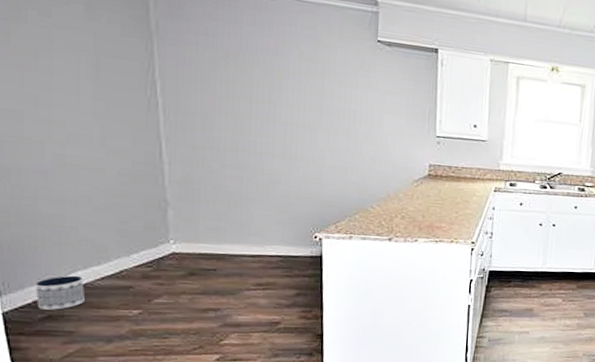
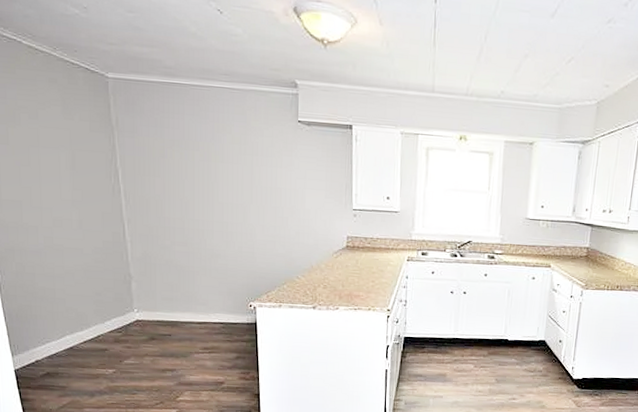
planter: present [35,275,84,310] -> none [36,339,72,368]

